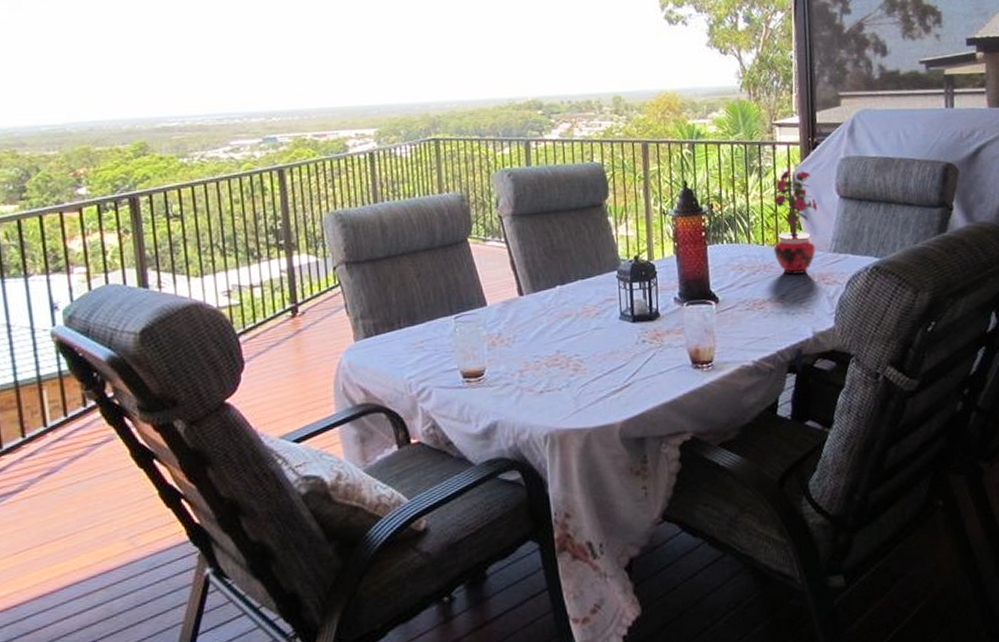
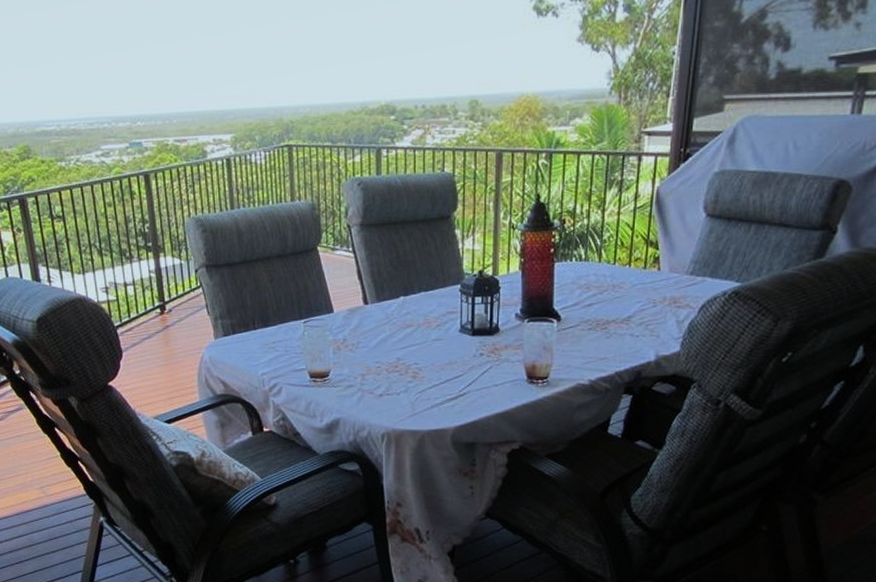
potted plant: present [767,169,820,274] -> none [623,183,683,296]

